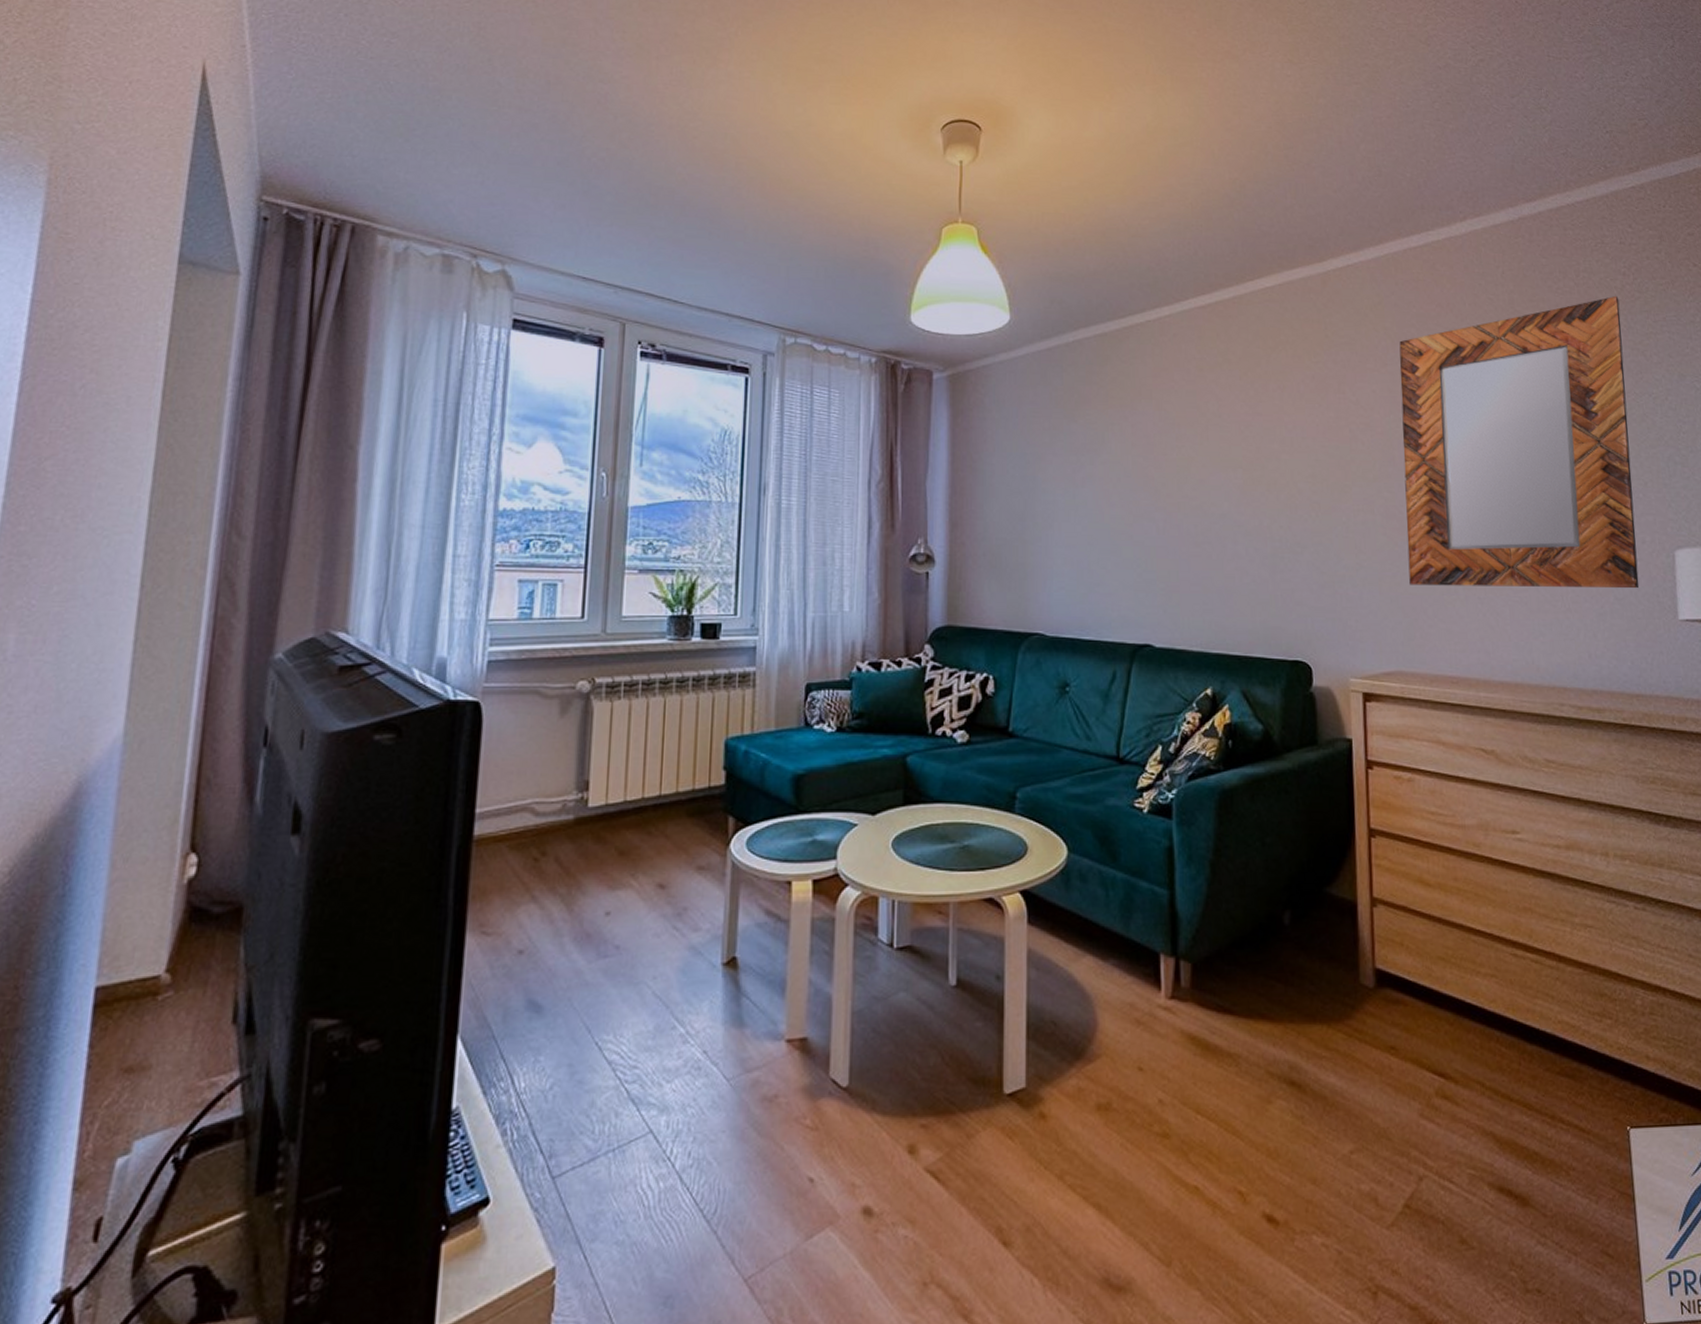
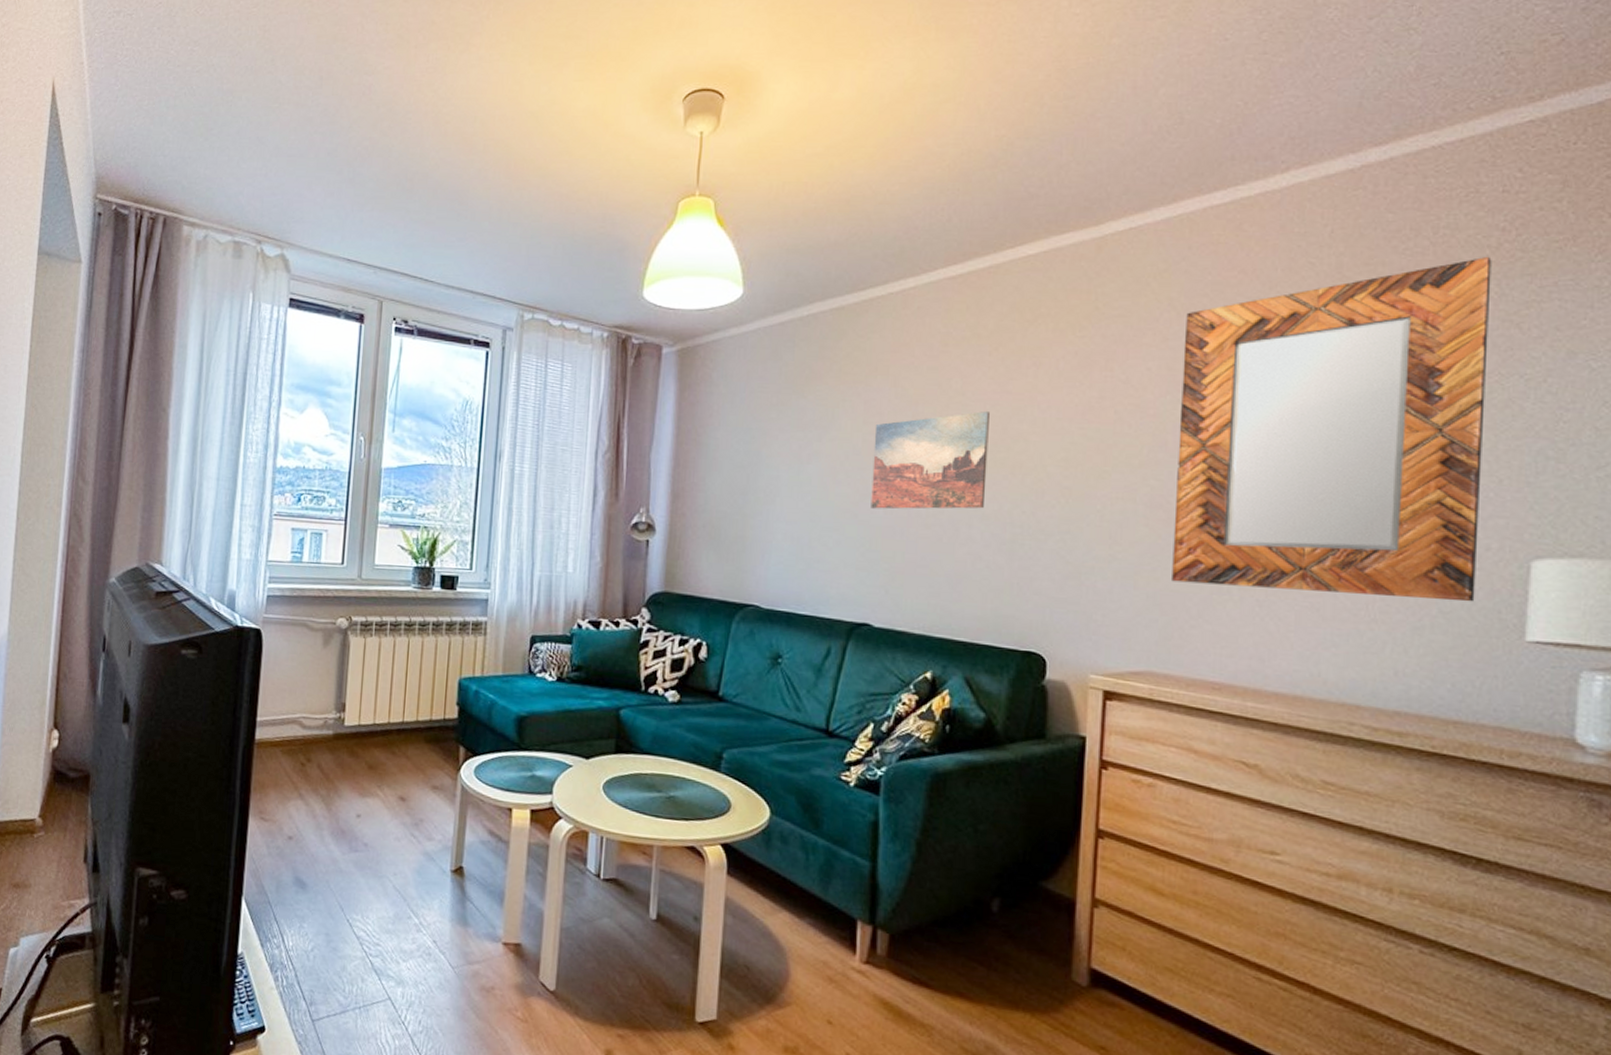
wall art: none [1143,432,1247,530] -> present [871,411,990,509]

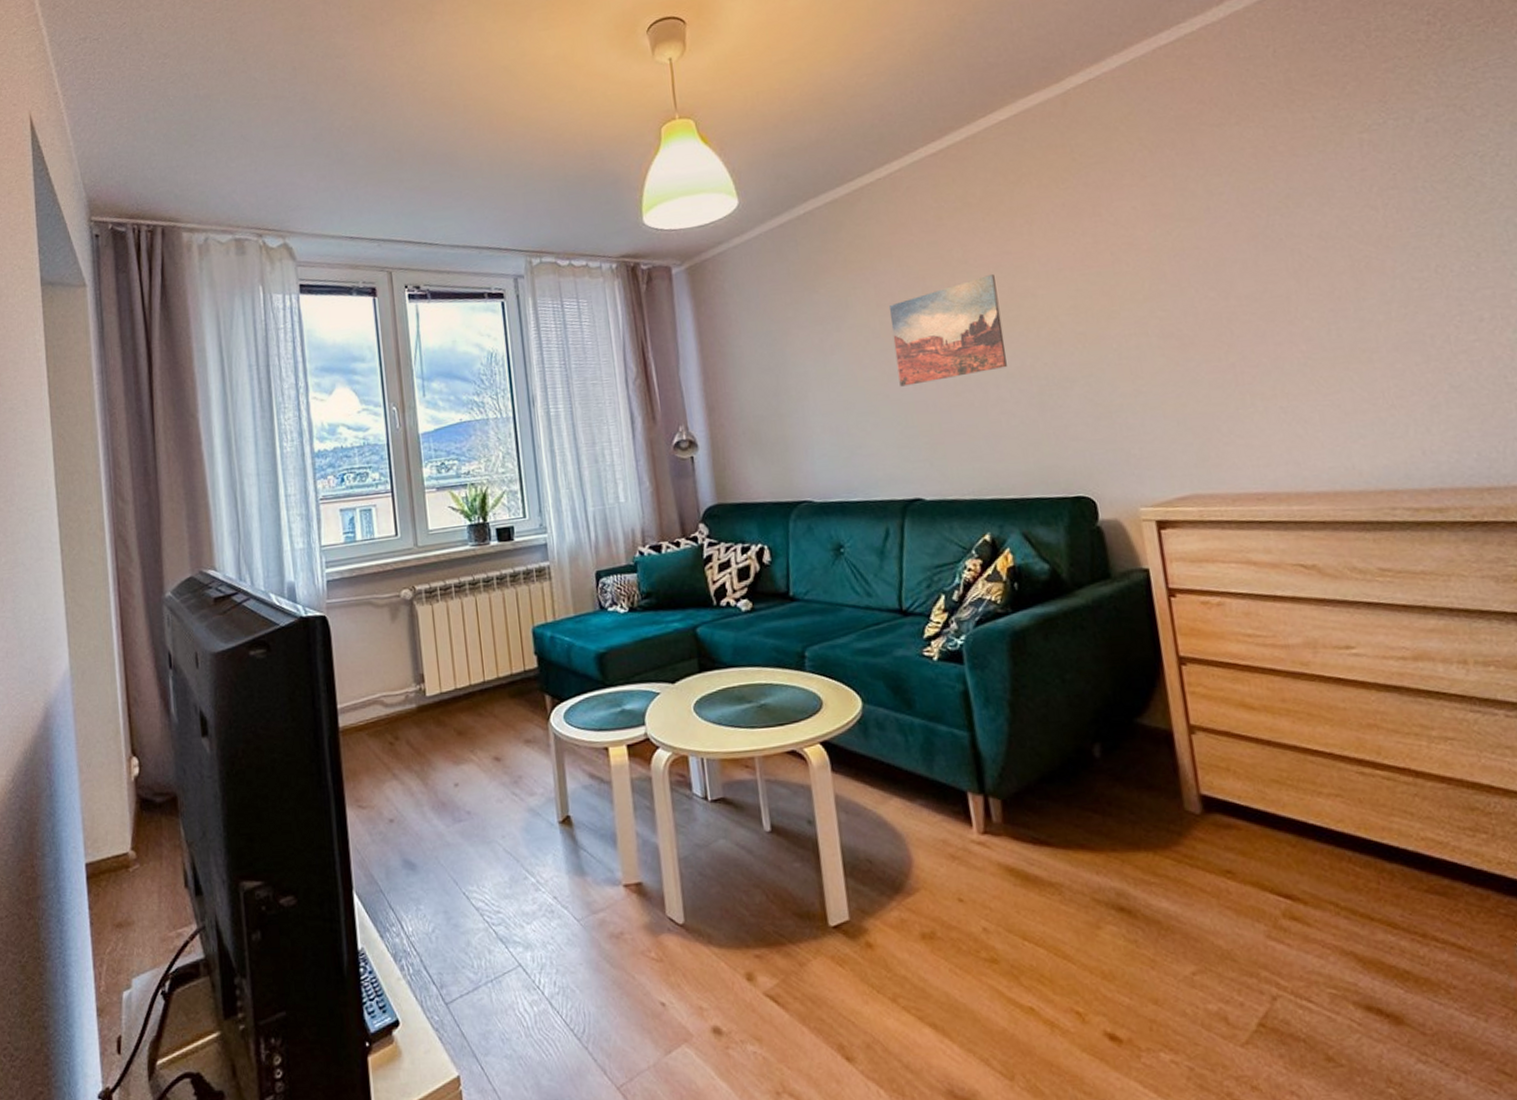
home mirror: present [1172,256,1492,602] -> none [1158,49,1481,405]

